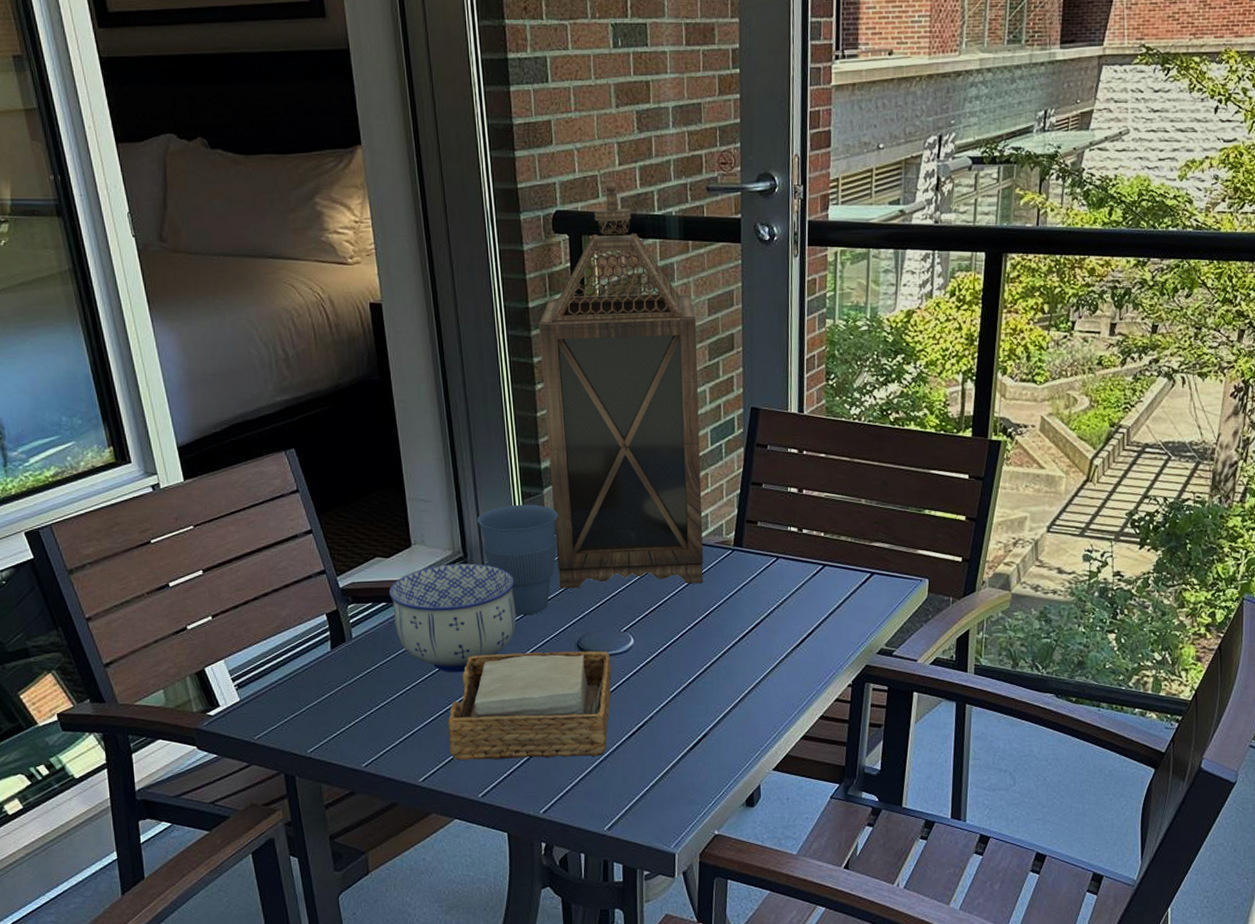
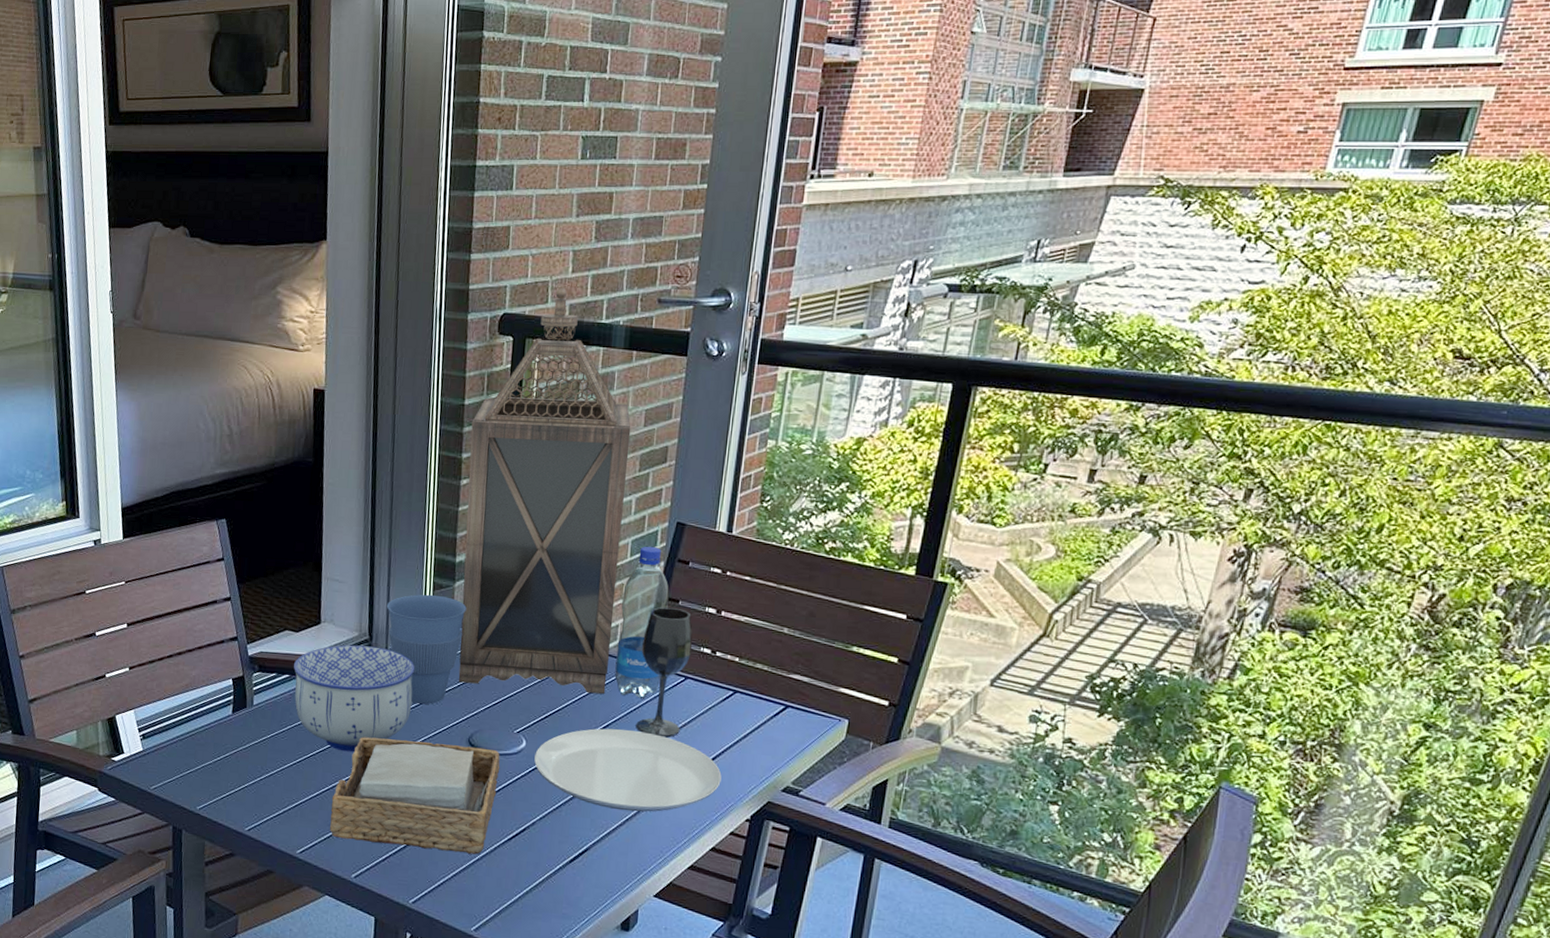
plate: none [644,614,821,693] -> present [534,728,722,812]
bottle: none [708,433,754,584] -> present [614,546,670,699]
wine glass: none [732,491,780,618] -> present [635,607,693,738]

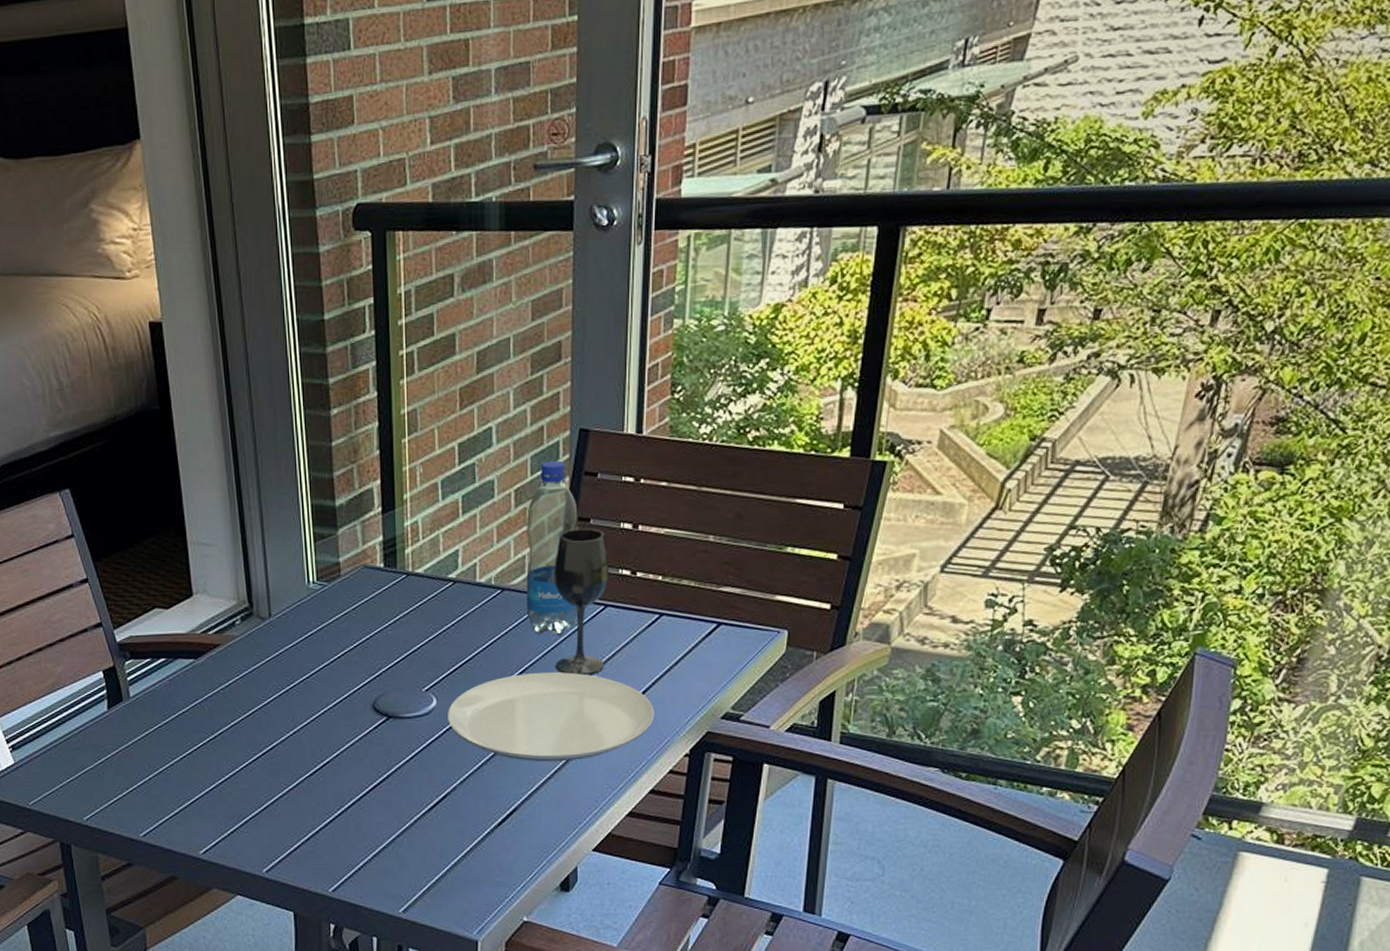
bowl: present [294,645,415,753] -> none [169,614,306,736]
napkin holder: present [330,737,500,855] -> none [230,712,412,832]
cup: present [386,594,467,705] -> none [264,546,354,673]
lantern: present [458,287,631,694] -> none [335,164,519,643]

